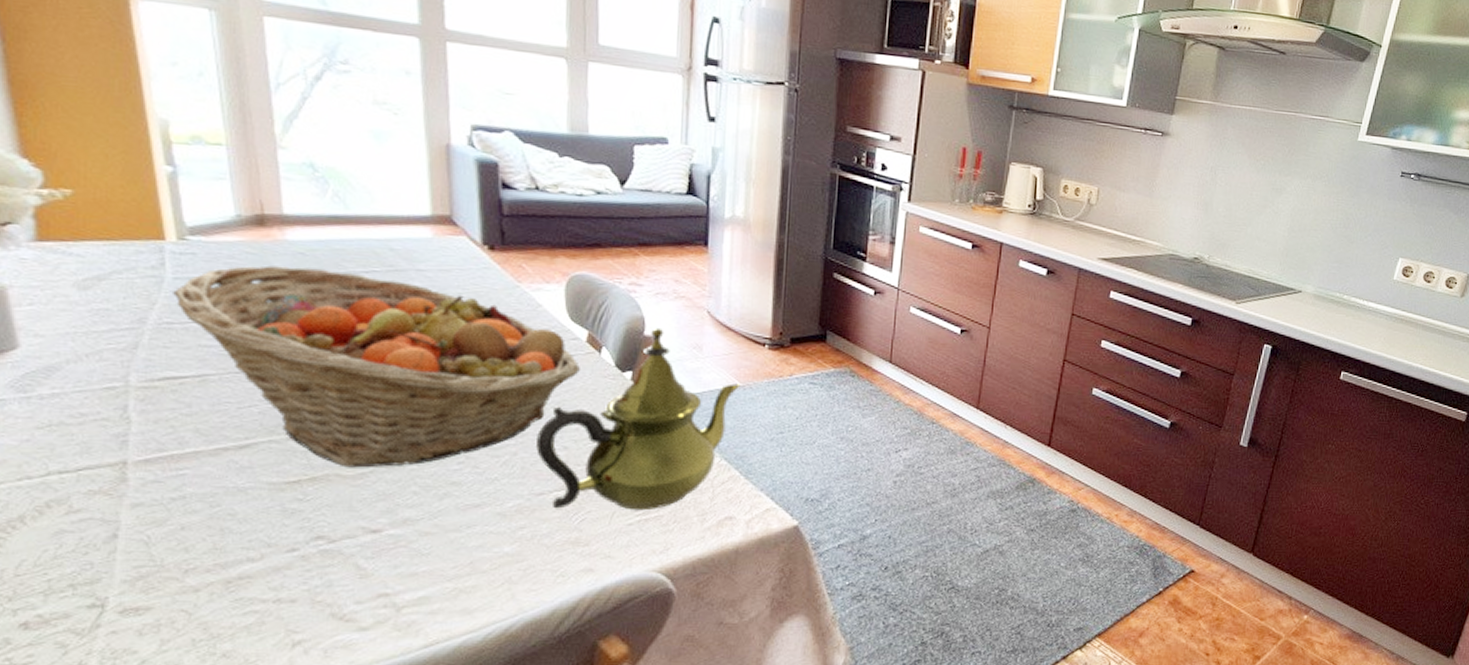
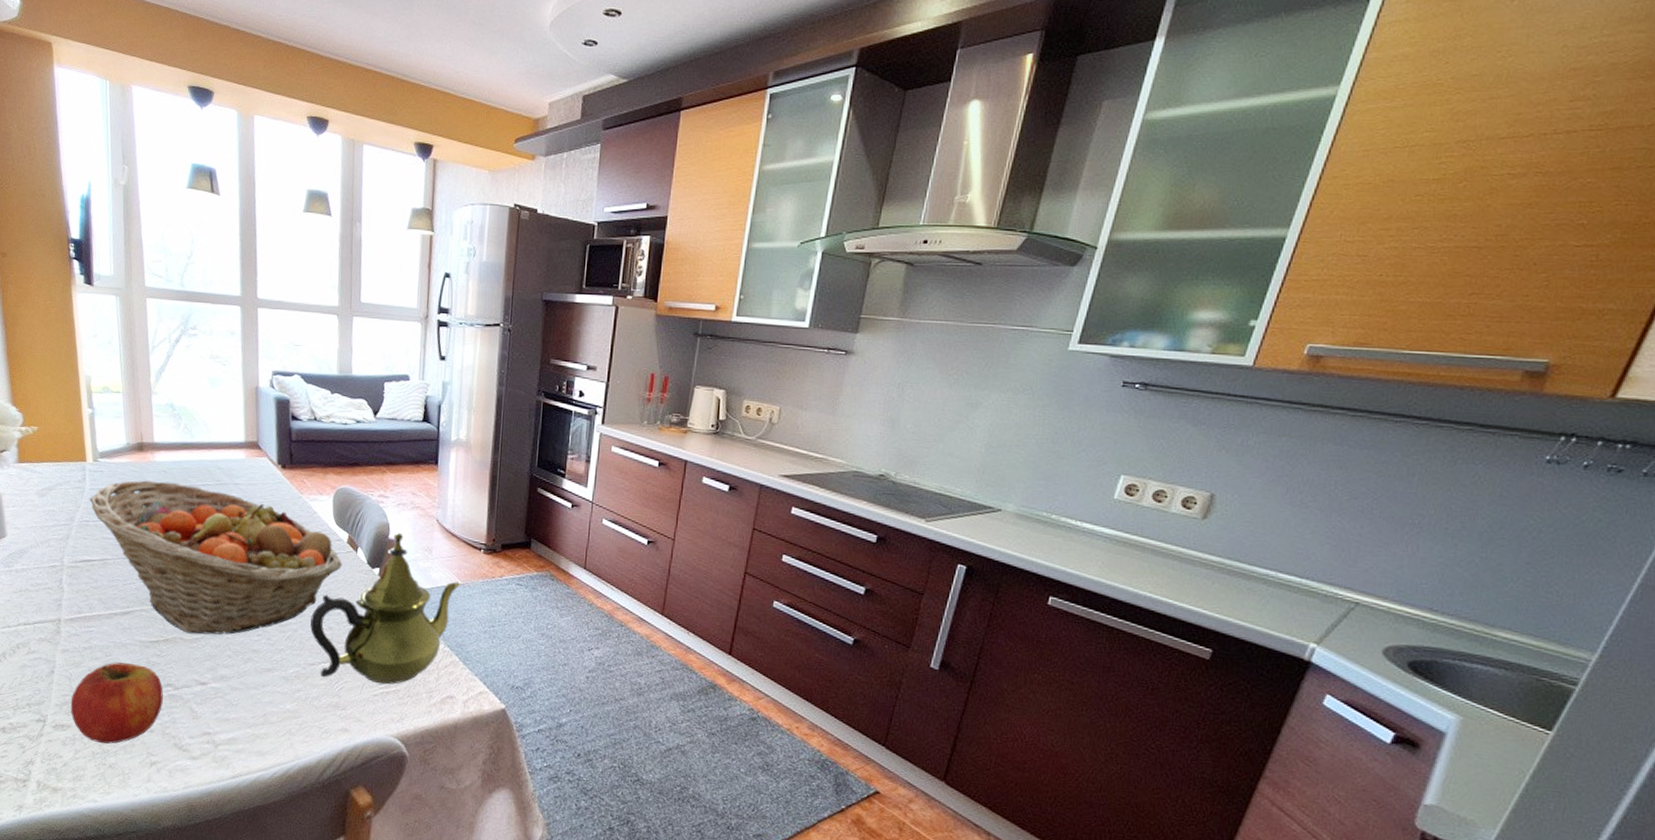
apple: none [149,514,311,627] -> present [70,662,163,744]

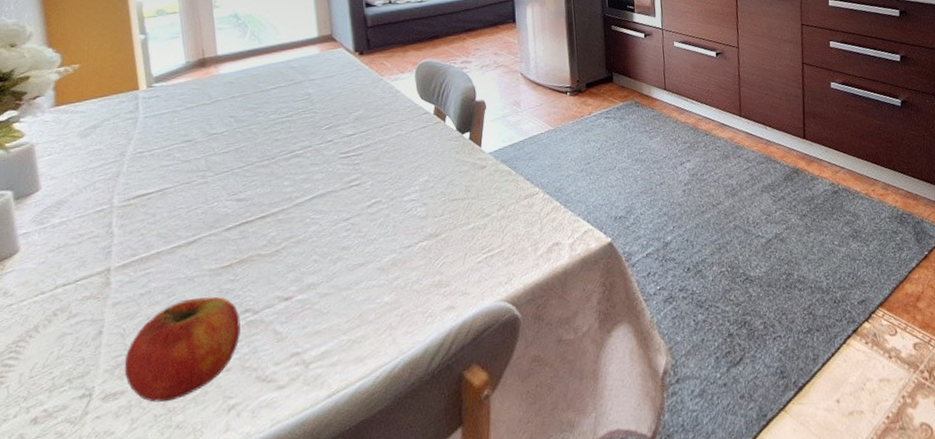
fruit basket: present [89,480,342,635] -> none [144,90,431,248]
teapot: present [310,532,461,685] -> none [403,93,552,258]

